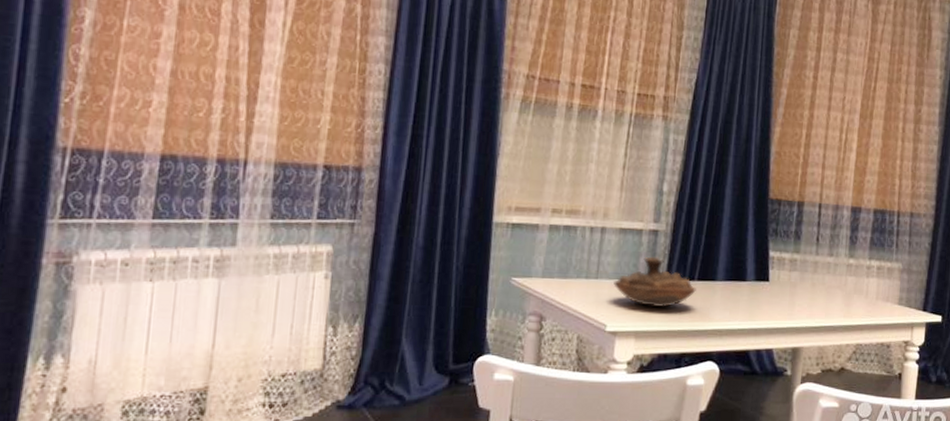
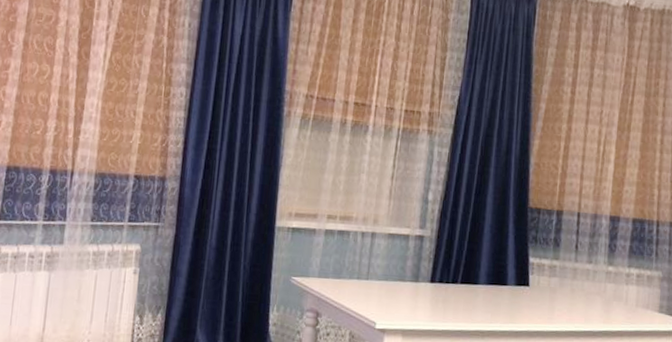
decorative bowl: present [613,256,696,307] -> none [382,260,459,308]

